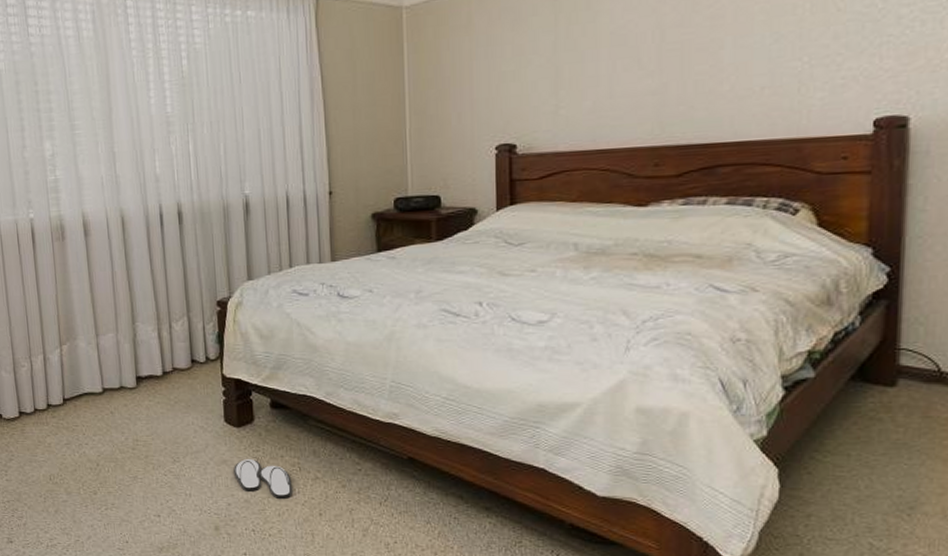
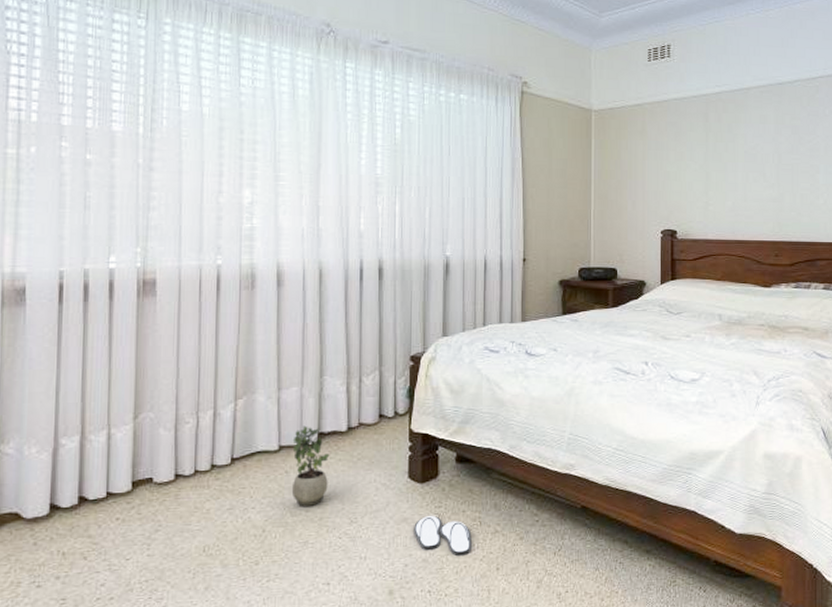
potted plant: none [114,370,150,445] -> present [291,425,330,507]

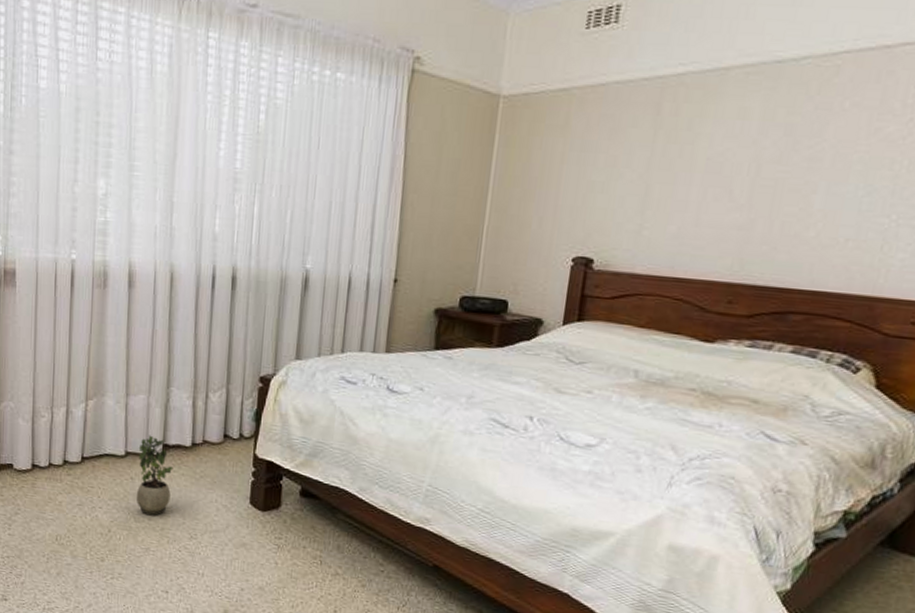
slippers: present [414,515,472,555] -> none [252,544,311,591]

